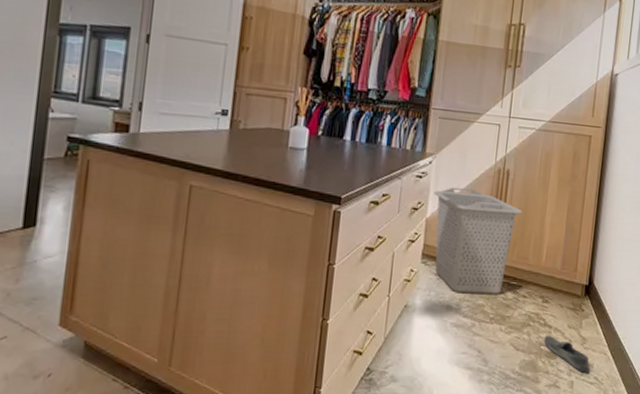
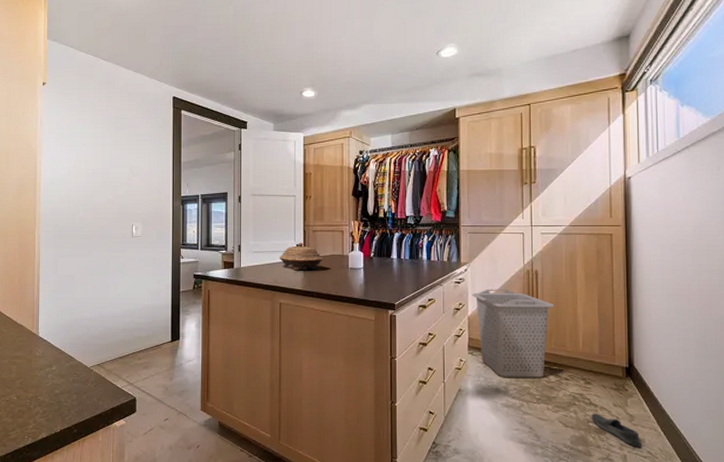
decorative box: none [196,107,256,146] -> present [280,242,323,271]

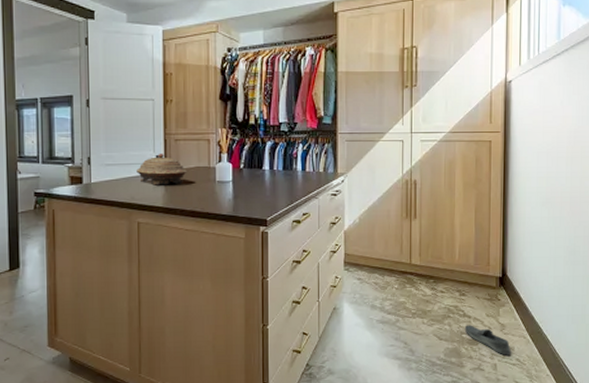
laundry basket: present [472,289,555,378] -> none [349,200,433,293]

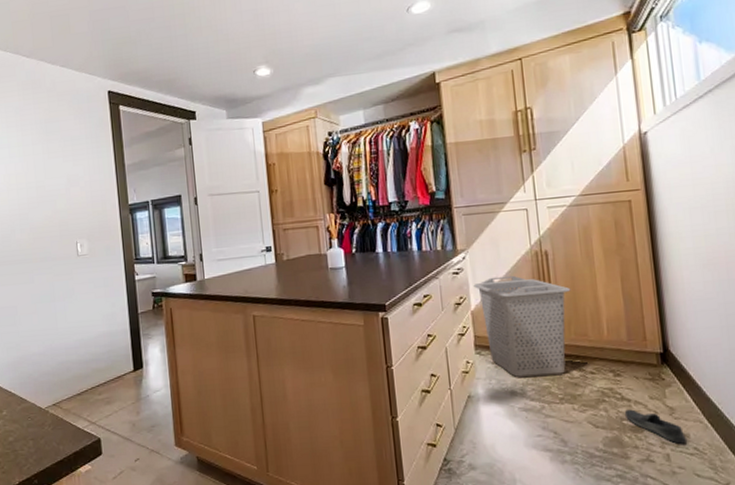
decorative box: present [137,153,187,185] -> none [248,243,298,277]
laundry basket: none [349,200,433,293] -> present [473,275,571,377]

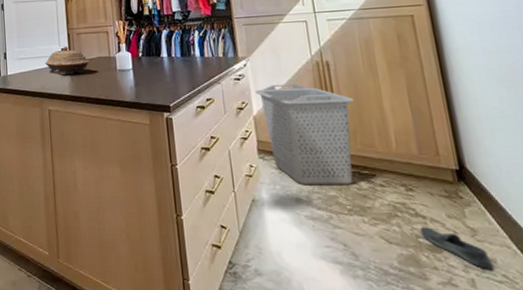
decorative box: none [248,243,298,277] -> present [45,46,90,76]

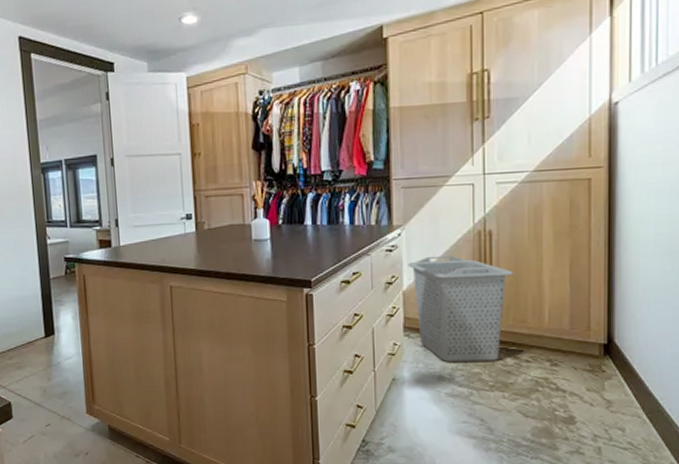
decorative box: present [45,46,90,76] -> none [166,211,220,247]
shoe: present [419,227,493,269] -> none [557,400,621,438]

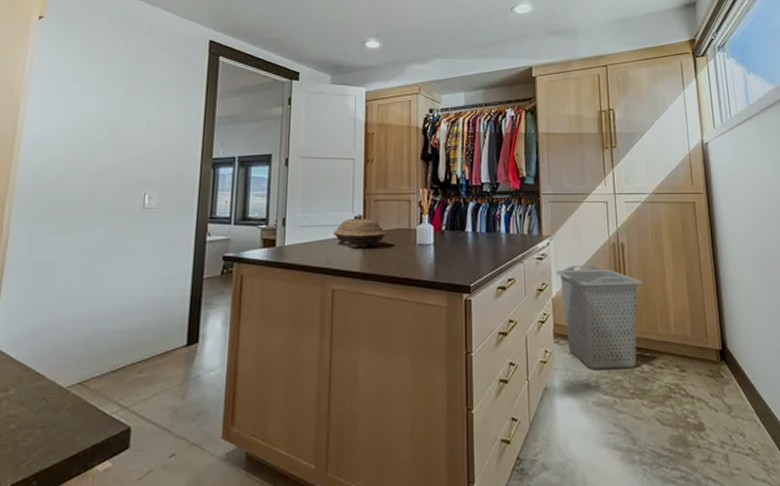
decorative box: none [166,211,220,247] -> present [333,213,386,249]

